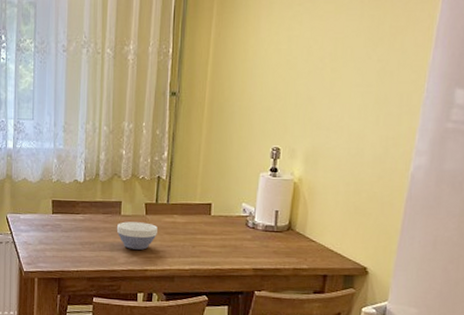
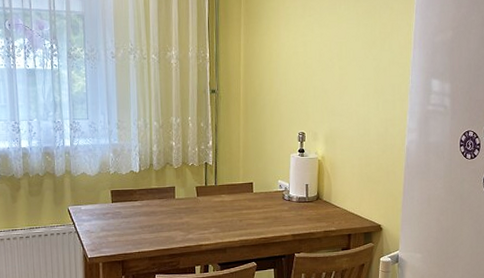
bowl: present [117,221,157,250] -> none [173,203,209,228]

